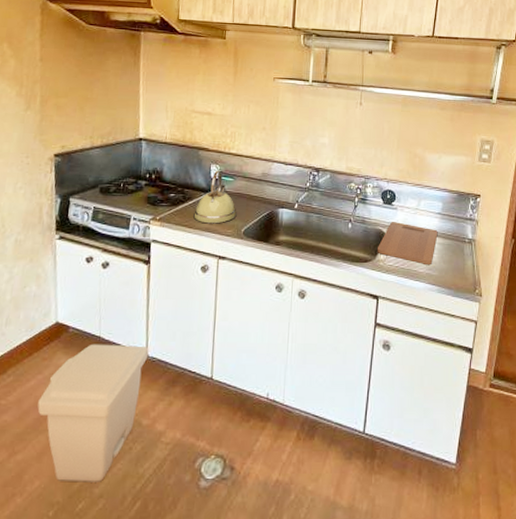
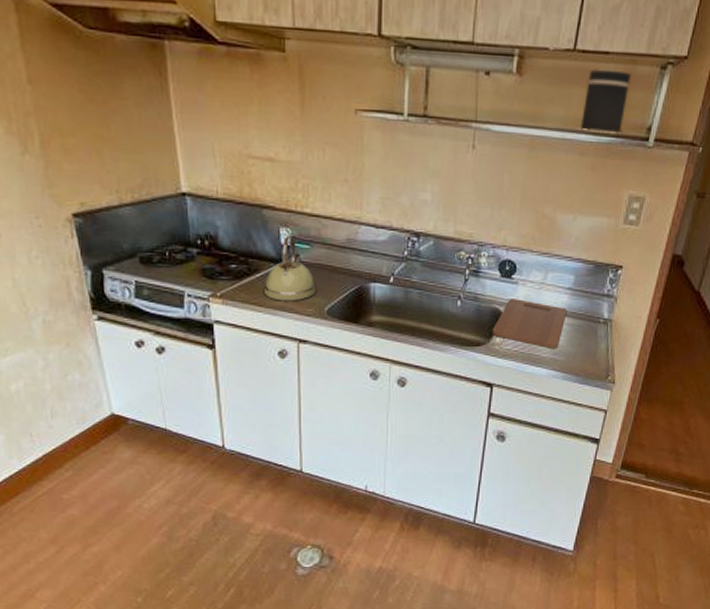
trash can: present [37,344,149,482] -> none [106,436,226,572]
cylinder: none [441,49,475,93] -> present [581,69,631,132]

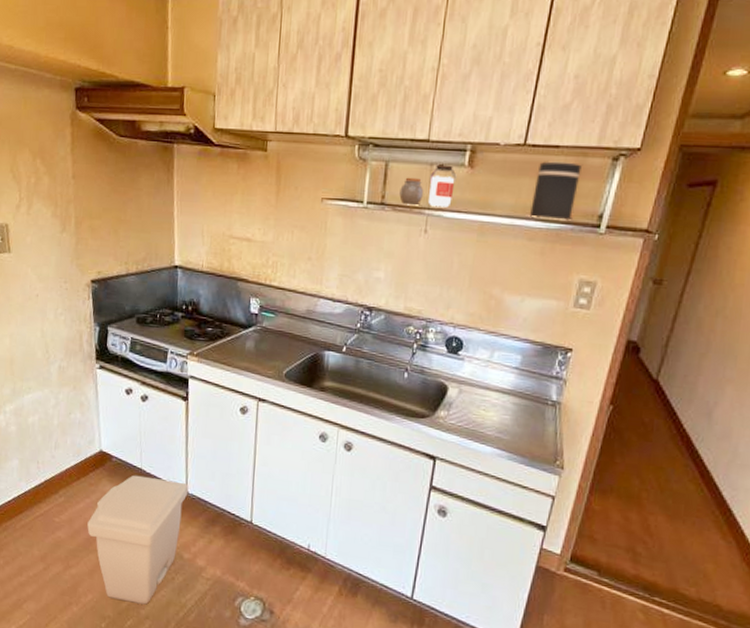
trash can: none [106,436,226,572] -> present [87,475,189,605]
kettle: present [263,234,318,302] -> none [232,304,278,364]
jar: none [443,85,470,117] -> present [399,177,424,205]
jar: none [475,71,505,120] -> present [429,164,457,208]
cutting board: present [491,299,567,350] -> none [436,374,514,428]

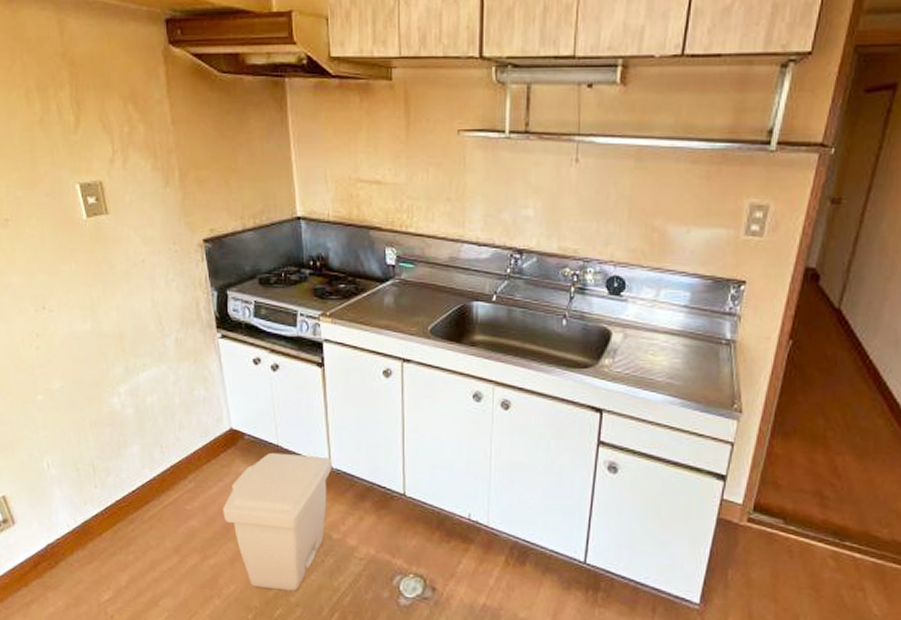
jar: present [399,177,424,205] -> none [545,100,572,131]
jar: present [429,164,457,208] -> none [577,83,608,132]
cylinder: present [530,161,582,219] -> none [692,72,747,137]

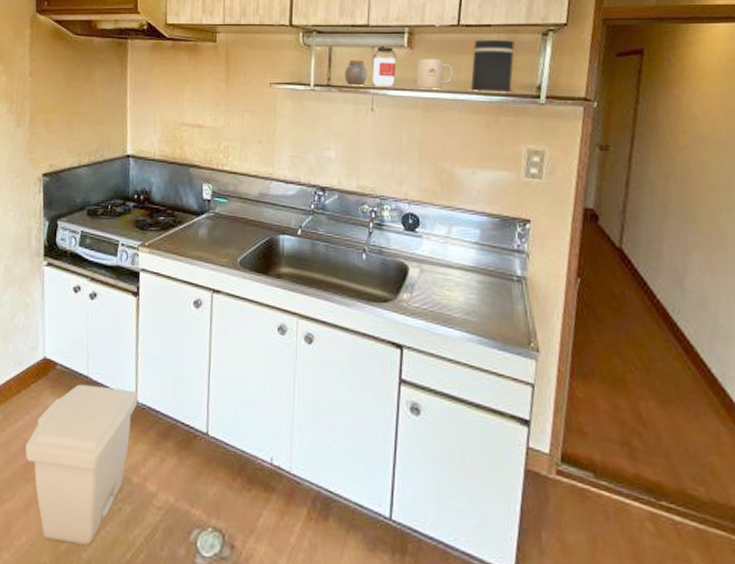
jar: none [545,100,572,131] -> present [344,60,368,85]
jar: none [577,83,608,132] -> present [372,47,398,86]
mug: none [628,98,673,135] -> present [416,59,454,89]
cylinder: none [692,72,747,137] -> present [471,39,515,92]

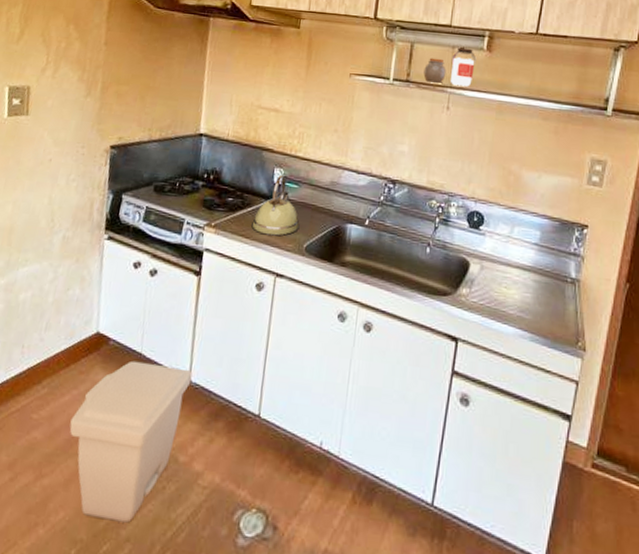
kettle: none [185,190,232,252] -> present [251,174,300,237]
mug: present [416,59,454,89] -> none [492,62,529,94]
cylinder: present [471,39,515,92] -> none [544,49,588,102]

